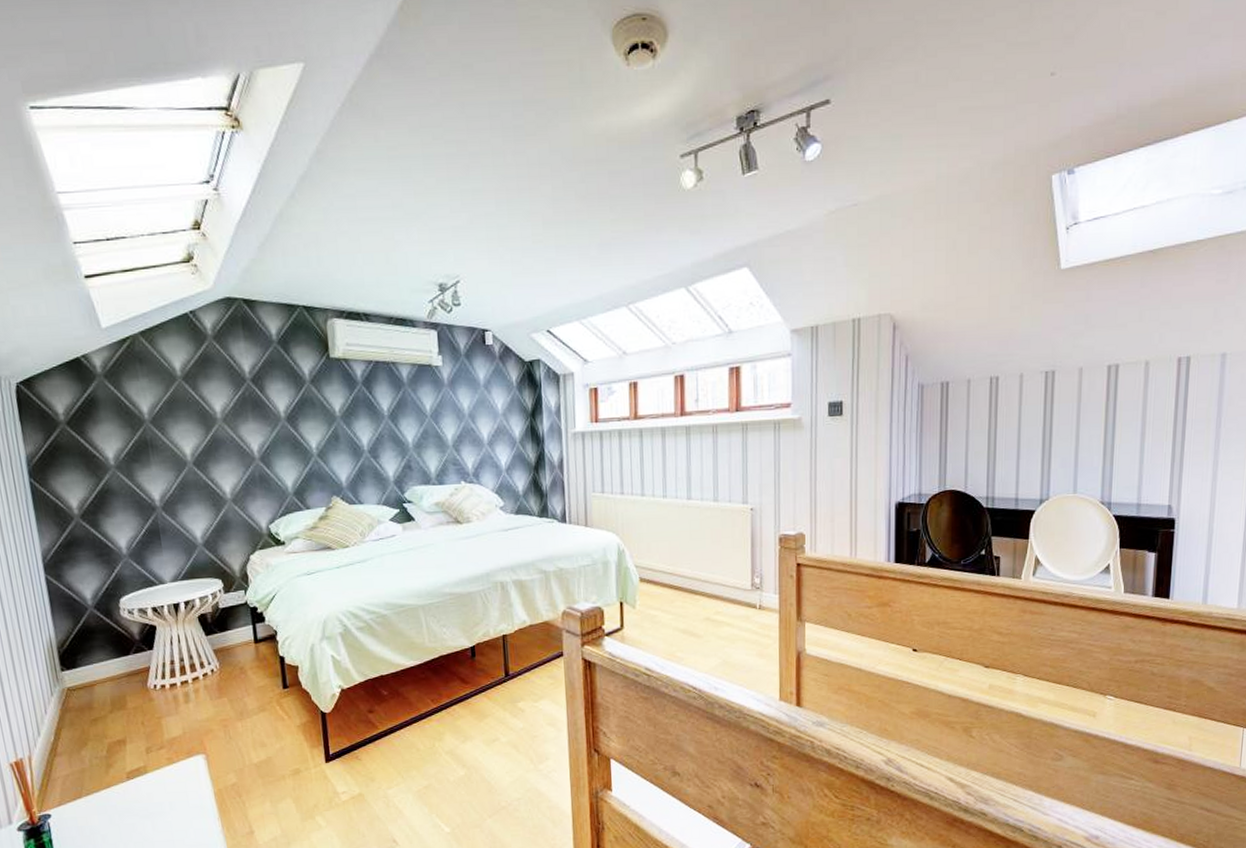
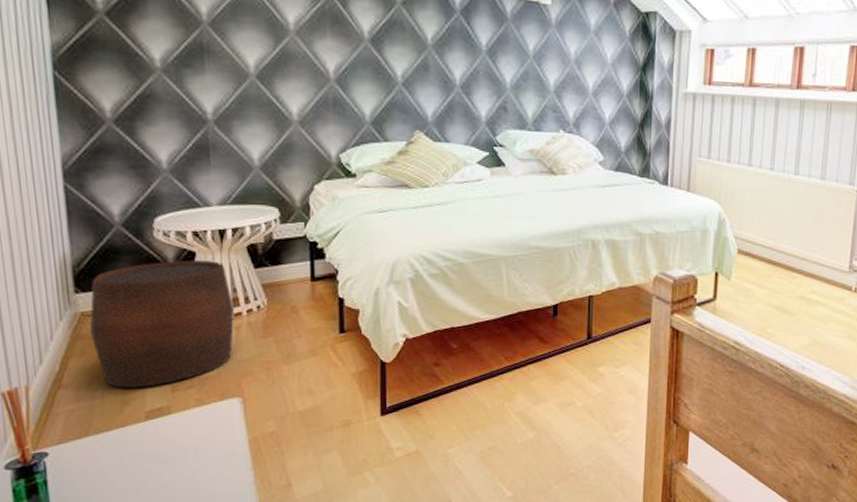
stool: none [74,632,194,753] -> present [89,260,234,388]

